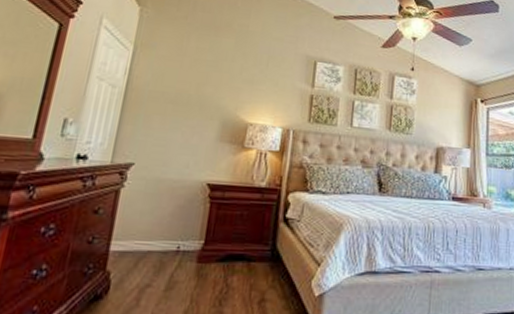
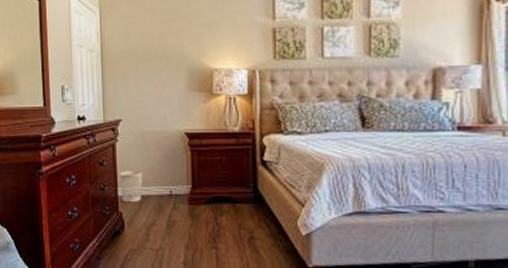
wastebasket: none [113,221,147,260] -> present [119,171,142,203]

